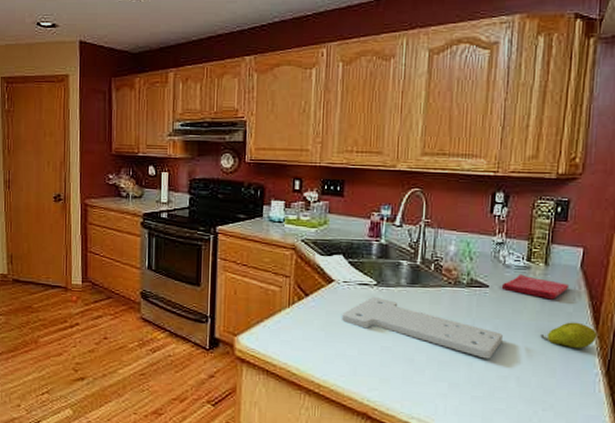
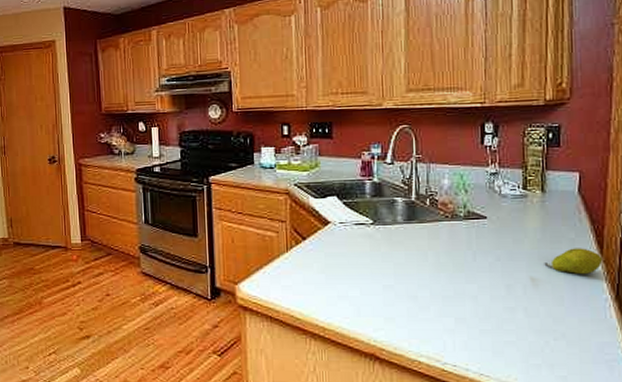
cutting board: present [341,296,503,359] -> none [340,235,506,291]
dish towel: present [501,274,570,300] -> none [499,203,569,227]

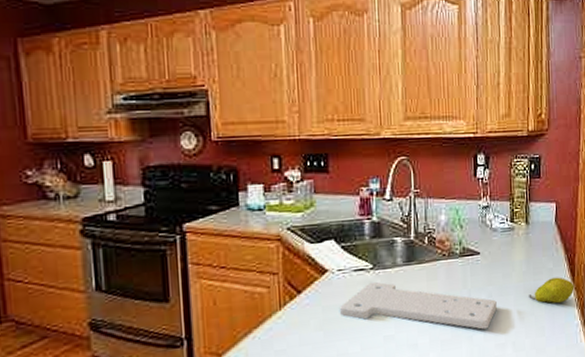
cutting board: none [340,235,506,291] -> present [339,281,497,330]

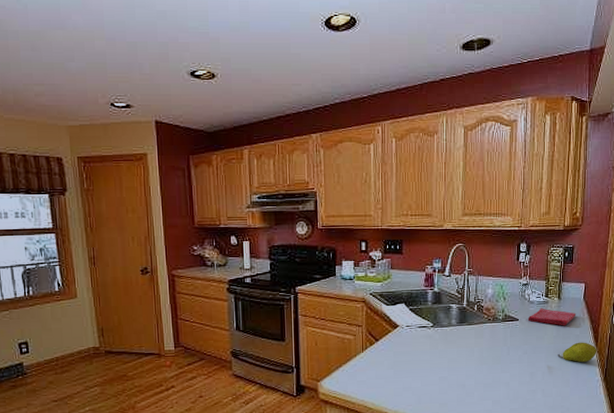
cutting board: present [339,281,497,330] -> none [406,336,530,378]
dish towel: none [490,236,548,258] -> present [527,308,576,326]

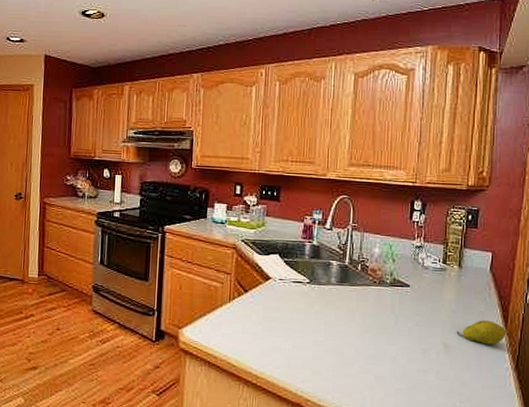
dish towel: present [527,308,576,326] -> none [420,275,481,299]

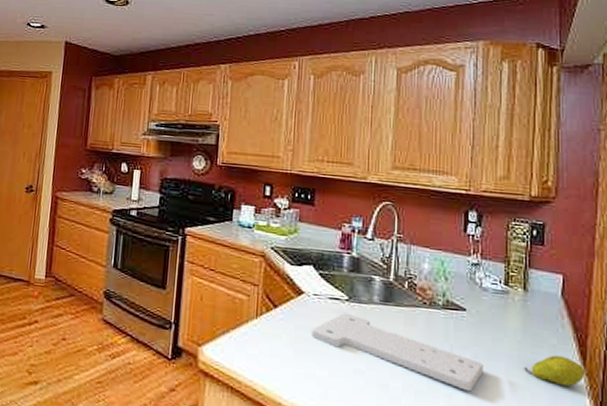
cutting board: none [277,293,423,354] -> present [310,312,483,391]

